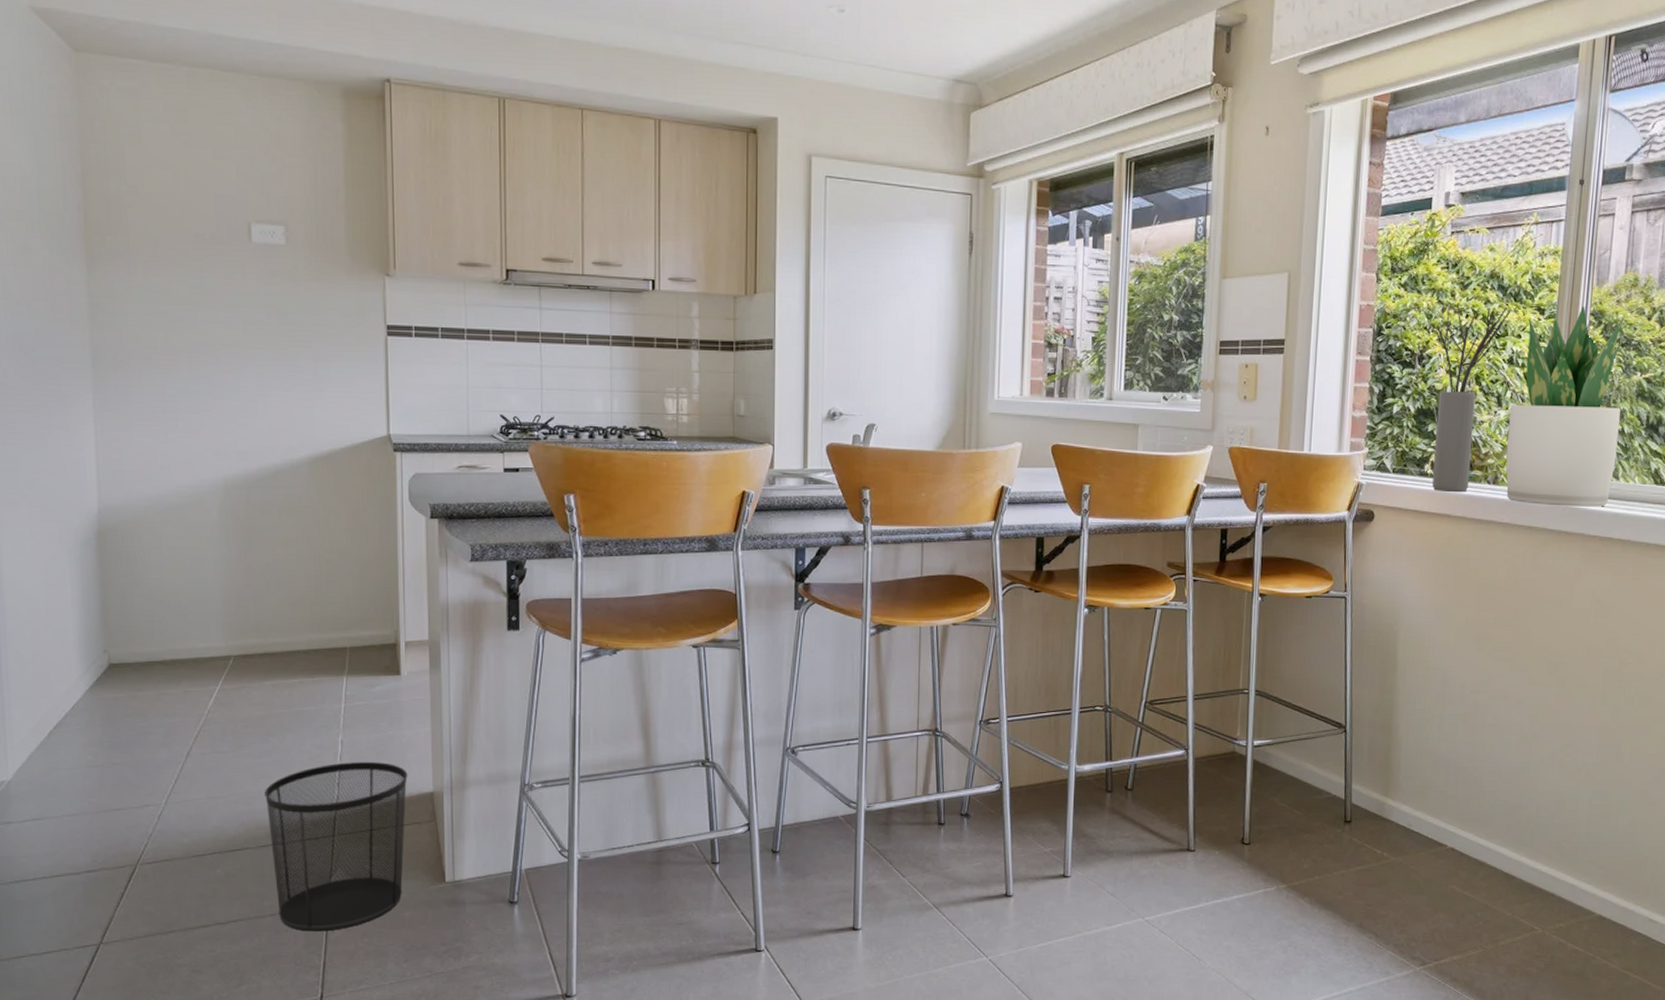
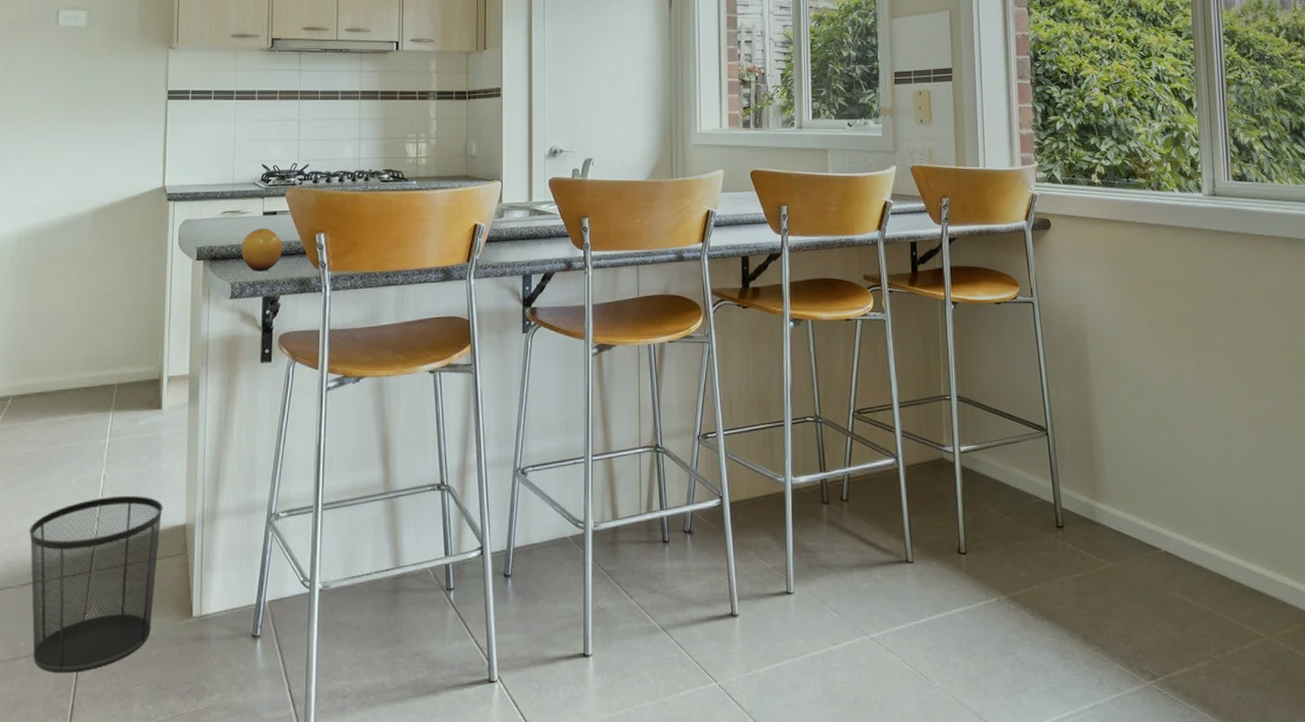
fruit: none [480,486,527,533] -> present [241,228,283,272]
vase: present [1432,302,1511,493] -> none [1085,29,1152,200]
planter: present [1506,307,1625,507] -> none [1163,28,1268,208]

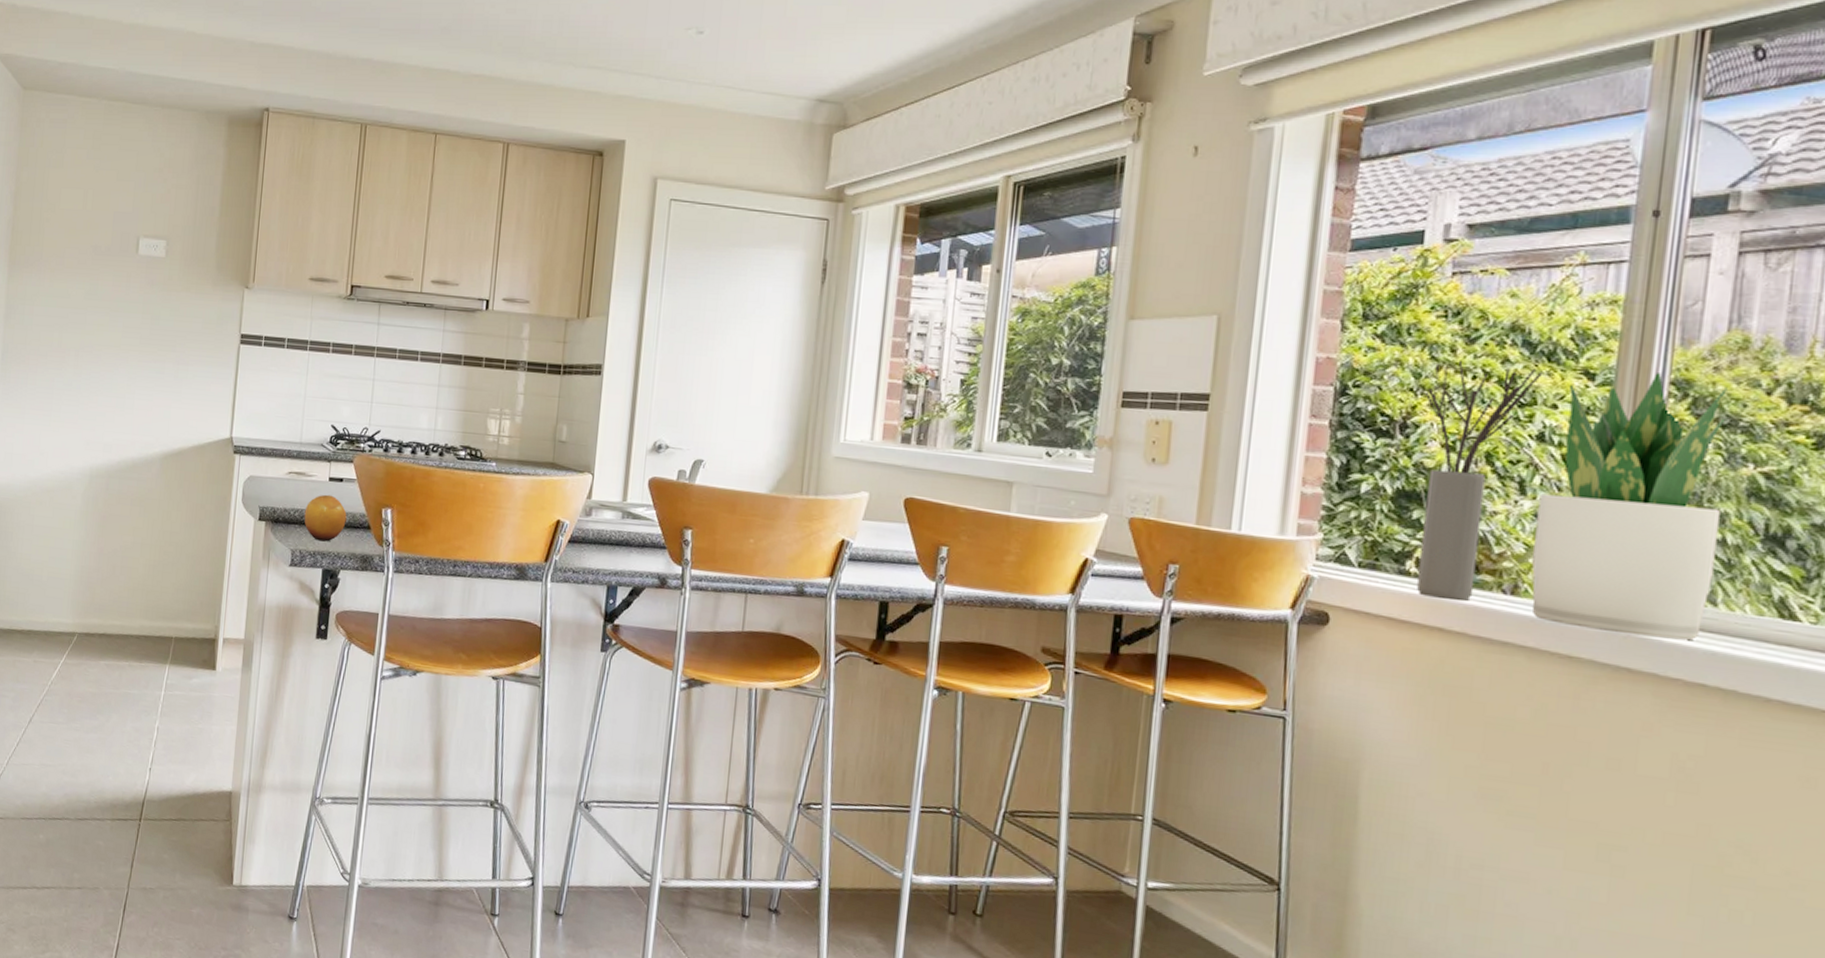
waste bin: present [29,495,163,673] -> none [85,748,211,915]
vase: none [1085,29,1152,200] -> present [1417,360,1543,602]
planter: none [1163,28,1268,208] -> present [1531,373,1727,641]

